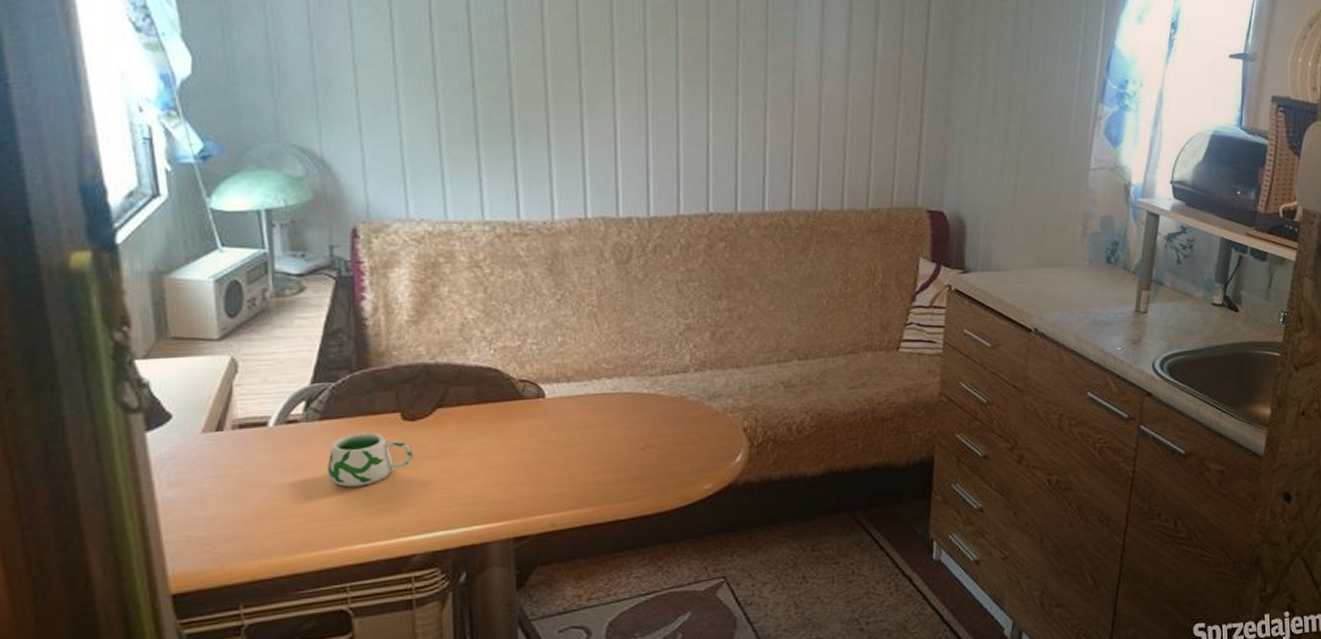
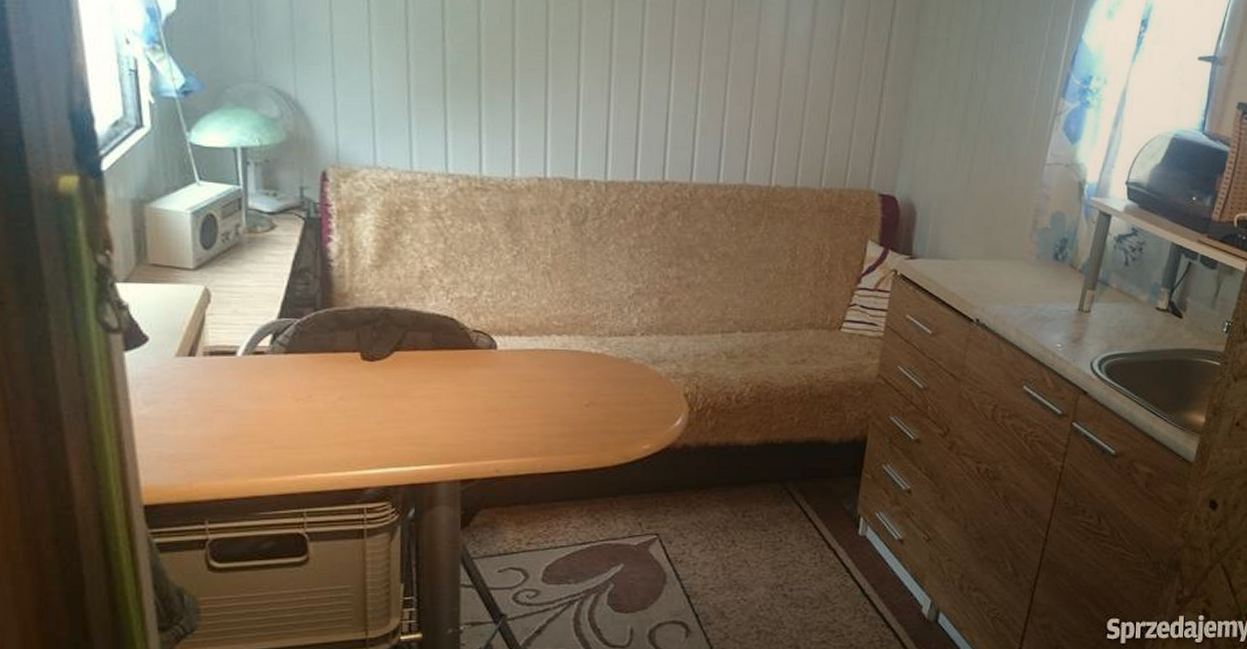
mug: present [327,432,413,487] -> none [290,369,370,419]

